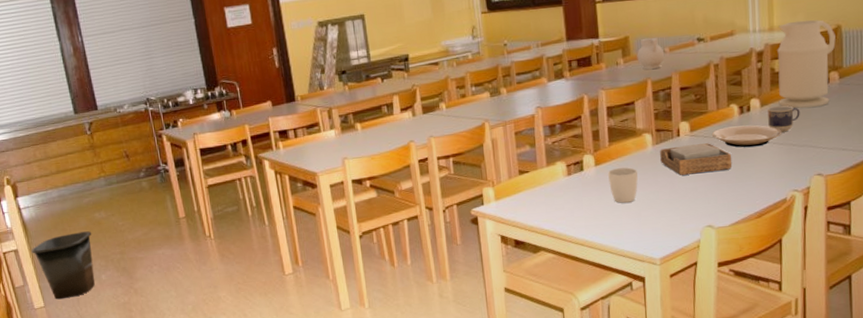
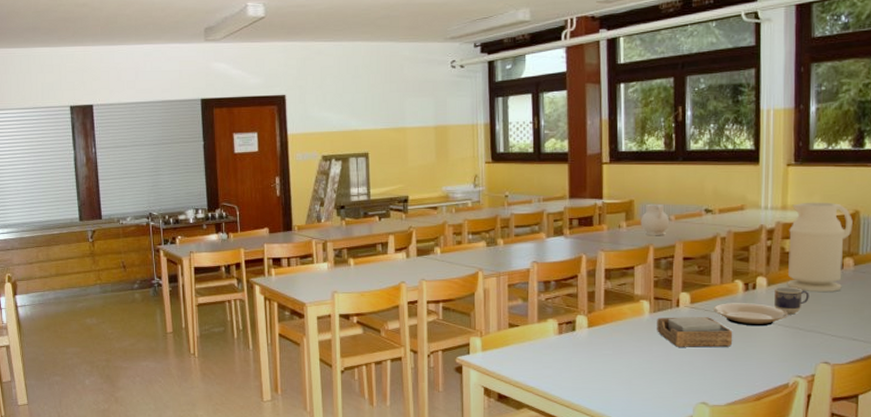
waste bin: present [31,231,95,300] -> none [22,335,82,399]
cup: present [608,167,638,203] -> none [601,332,631,369]

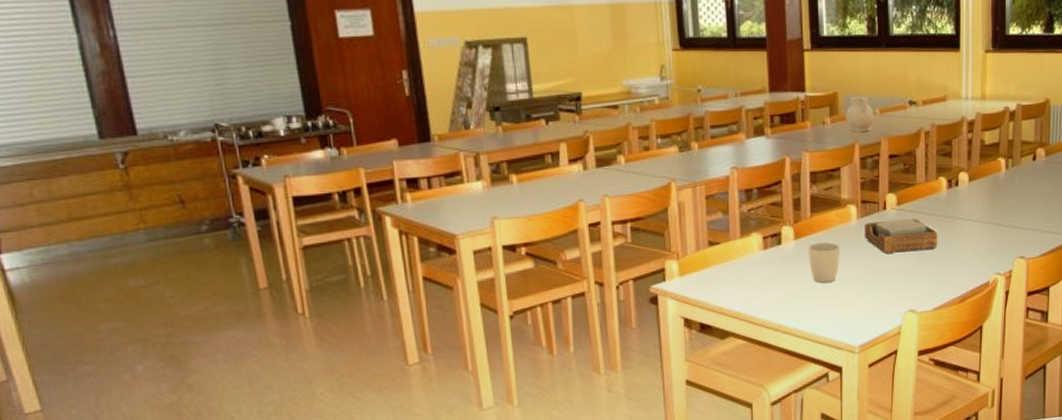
cup: none [601,332,631,369] -> present [808,242,840,283]
plate: present [713,303,789,327] -> none [918,200,989,226]
cup: present [774,286,809,315] -> none [976,181,1007,211]
water jug: present [787,202,853,293] -> none [986,90,1044,186]

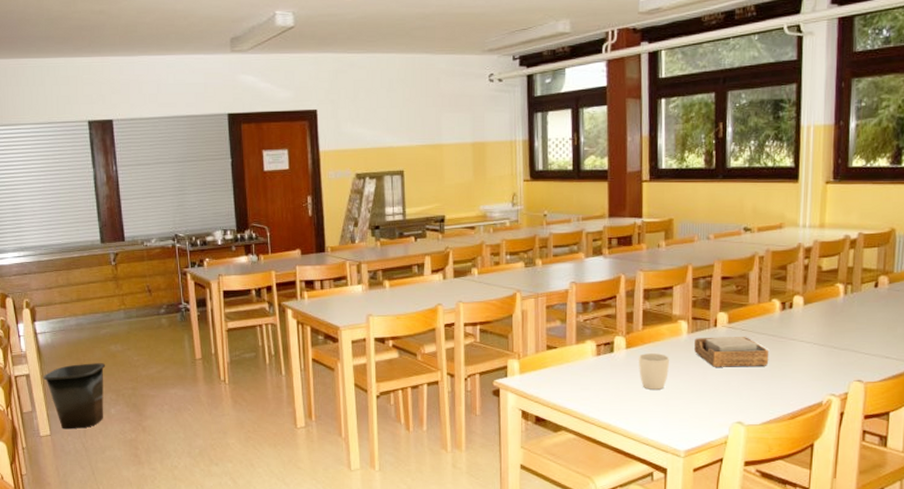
waste bin: none [21,304,126,400] -> present [43,363,106,429]
pitcher: present [845,96,875,133] -> none [680,222,709,256]

